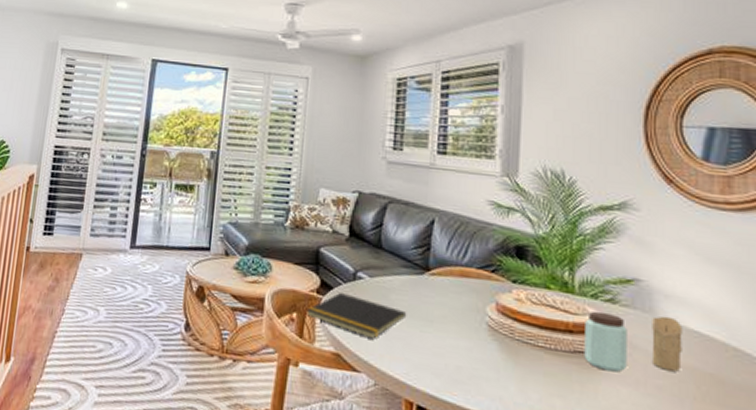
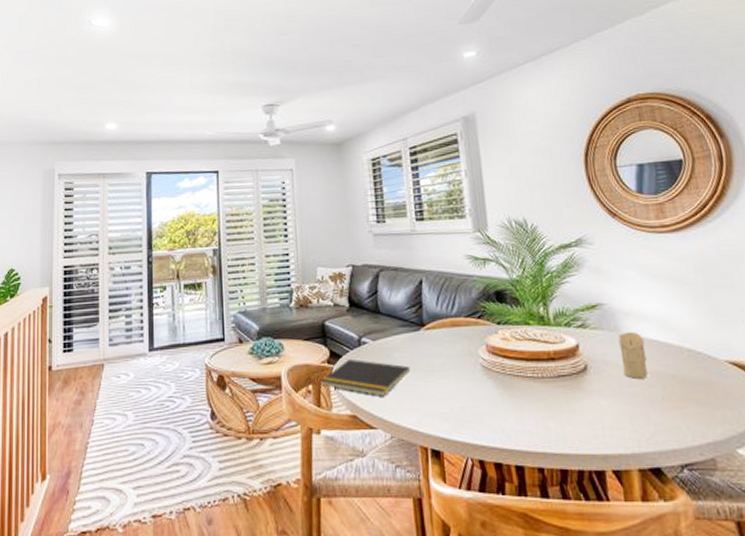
peanut butter: present [584,311,627,373] -> none [563,337,604,388]

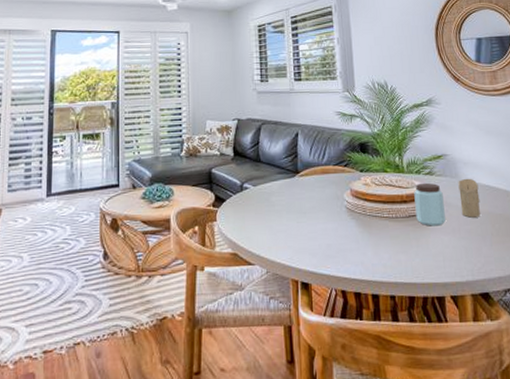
notepad: present [320,358,411,397] -> none [205,202,286,236]
peanut butter: none [563,337,604,388] -> present [414,182,446,226]

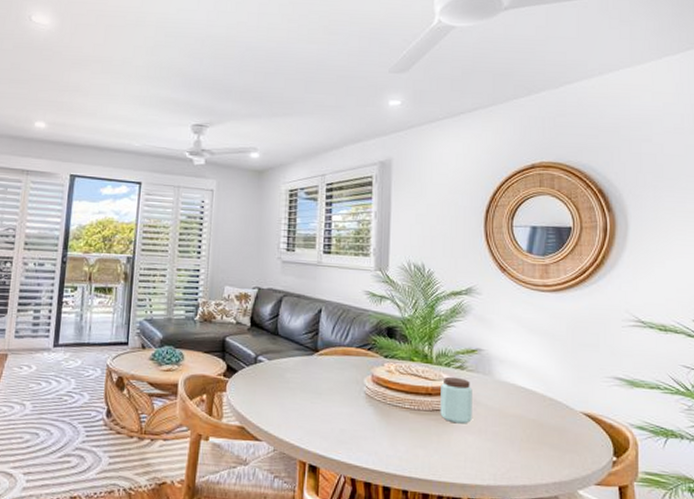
candle: present [458,178,480,218] -> none [490,377,513,420]

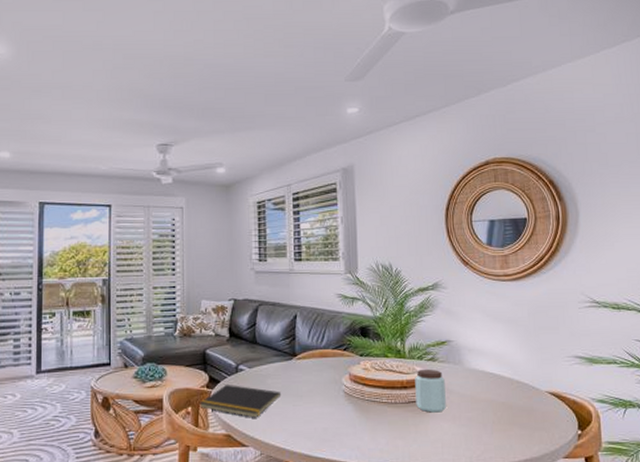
notepad: none [214,374,300,412] -> present [198,384,282,418]

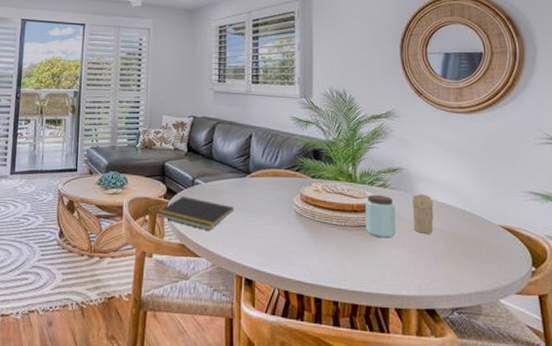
candle: none [461,365,483,405] -> present [412,194,434,234]

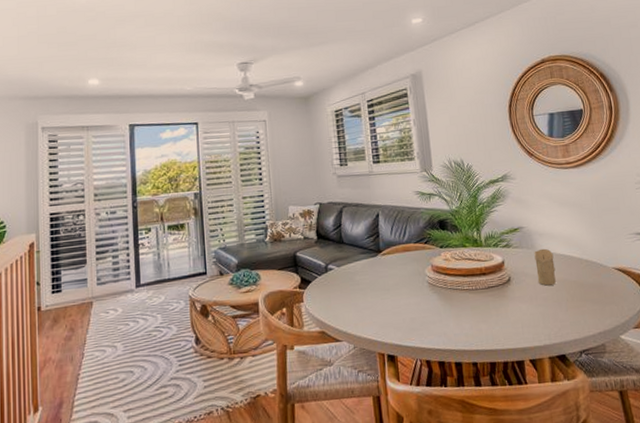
notepad: present [156,195,235,230] -> none [292,283,370,314]
peanut butter: present [365,194,396,239] -> none [492,255,523,296]

